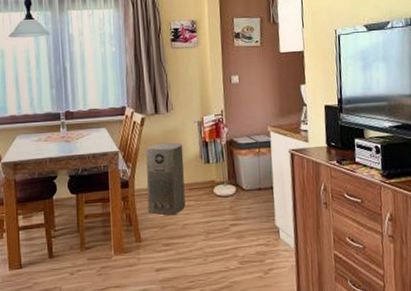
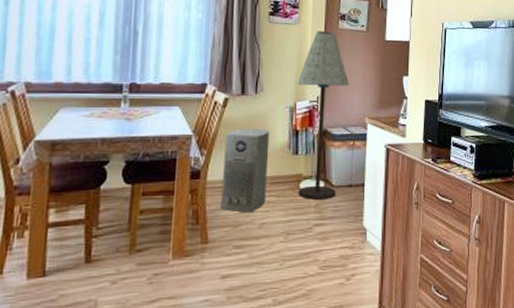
floor lamp: none [202,50,250,203] -> present [297,31,350,200]

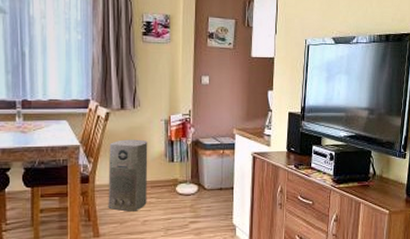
floor lamp: present [297,31,350,200] -> none [171,49,219,201]

